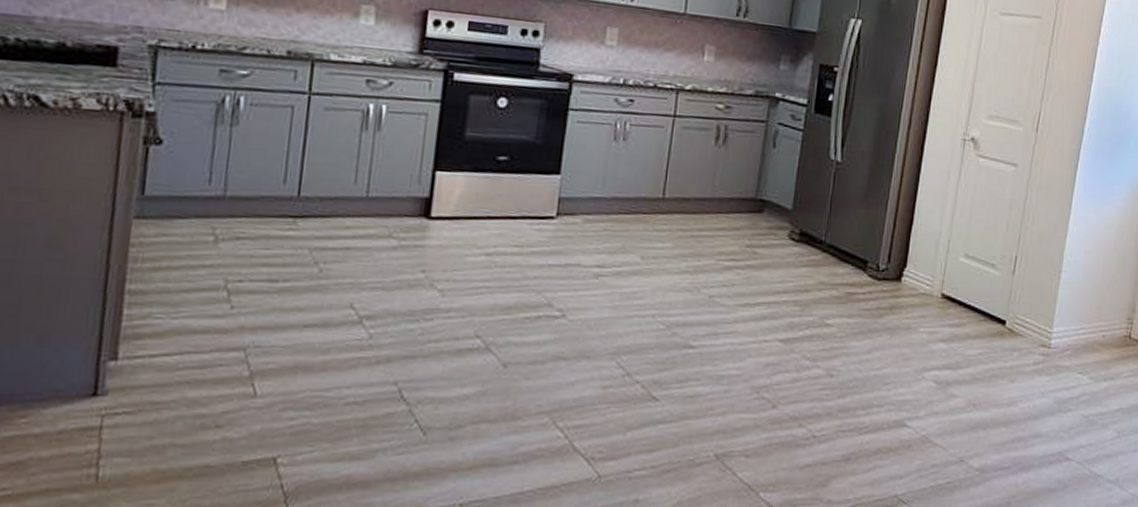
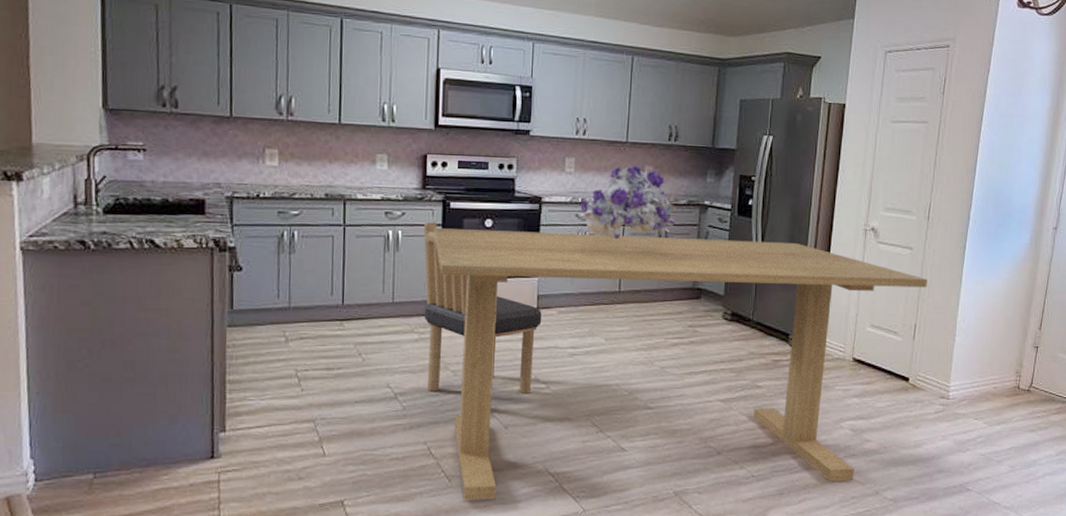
dining chair: none [405,96,563,325] -> present [423,222,542,395]
dining table: none [429,103,1032,461] -> present [434,227,927,501]
bouquet: none [621,43,742,133] -> present [580,165,677,240]

